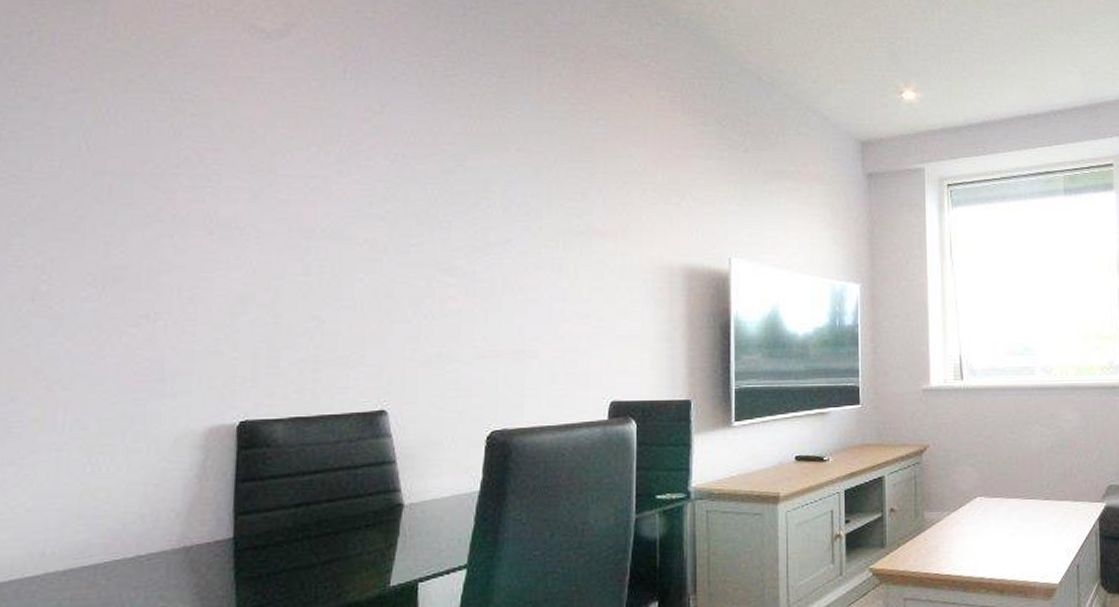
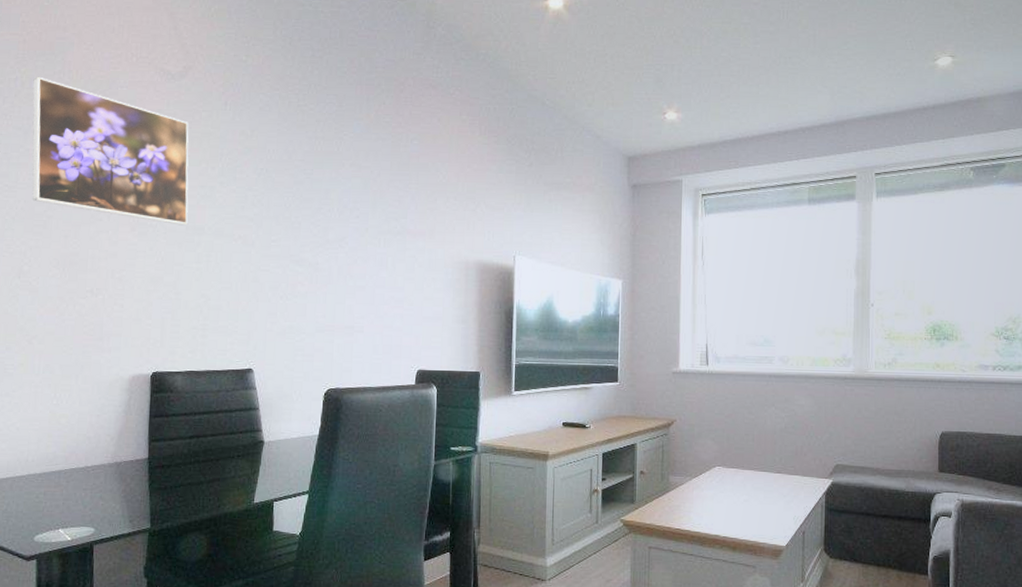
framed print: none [54,30,293,227] -> present [32,76,189,226]

